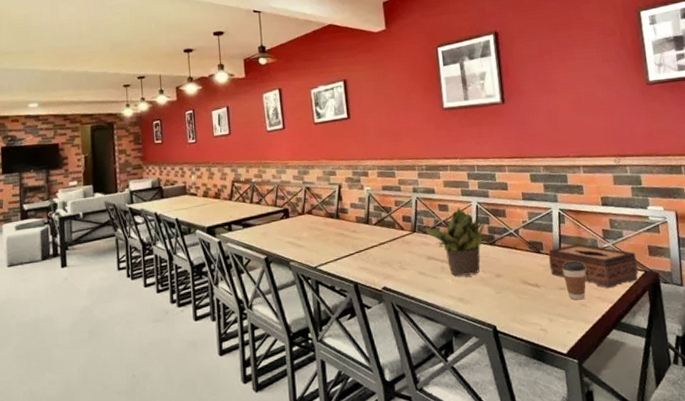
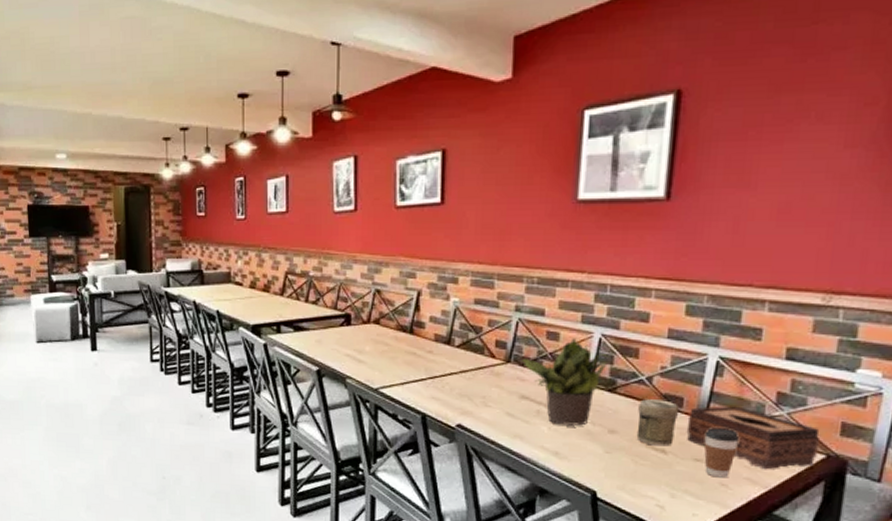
jar: none [513,246,543,283] -> present [636,399,680,447]

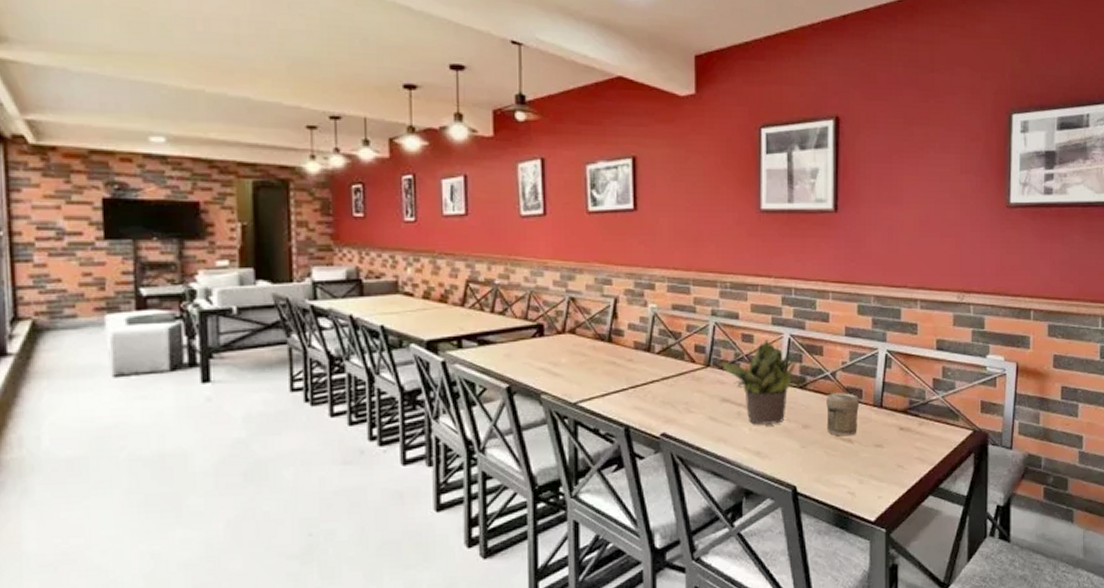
tissue box: present [686,406,820,470] -> none [867,393,967,449]
coffee cup: present [703,428,740,478] -> none [881,414,909,460]

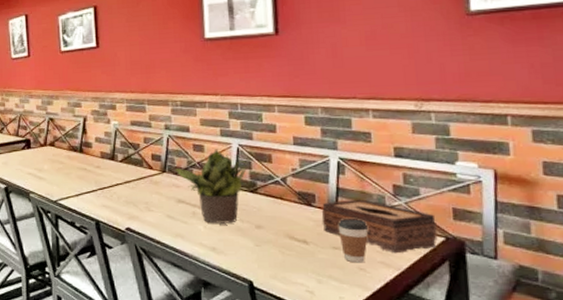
jar: present [826,393,860,437] -> none [278,197,314,238]
tissue box: none [867,393,967,449] -> present [321,199,438,254]
coffee cup: none [881,414,909,460] -> present [338,219,369,263]

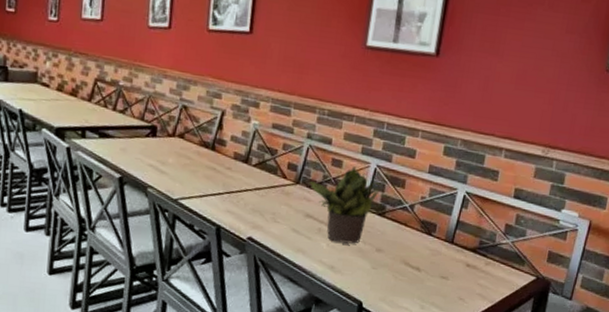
tissue box: present [321,199,438,254] -> none [437,233,534,288]
coffee cup: present [338,219,369,263] -> none [448,251,476,293]

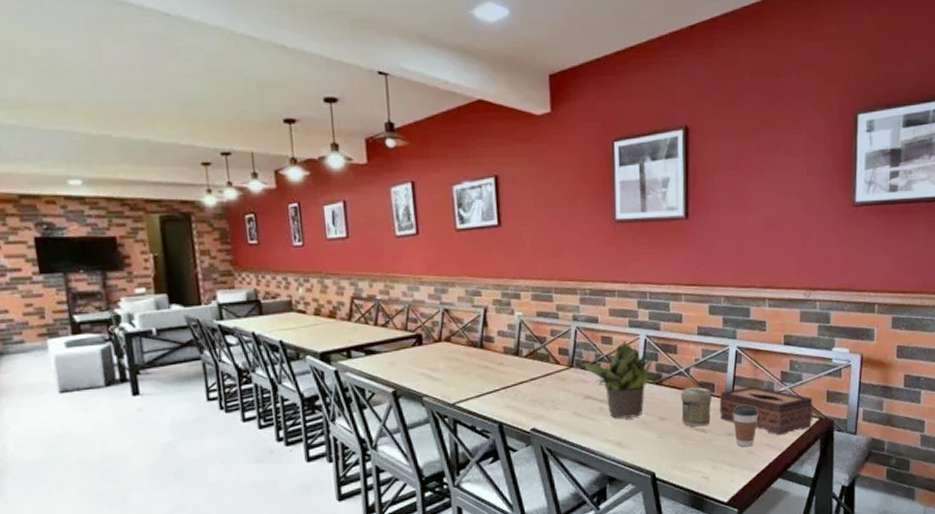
jar: none [398,223,433,265] -> present [681,387,713,427]
tissue box: none [437,233,534,288] -> present [719,386,813,436]
coffee cup: none [448,251,476,293] -> present [733,405,759,447]

